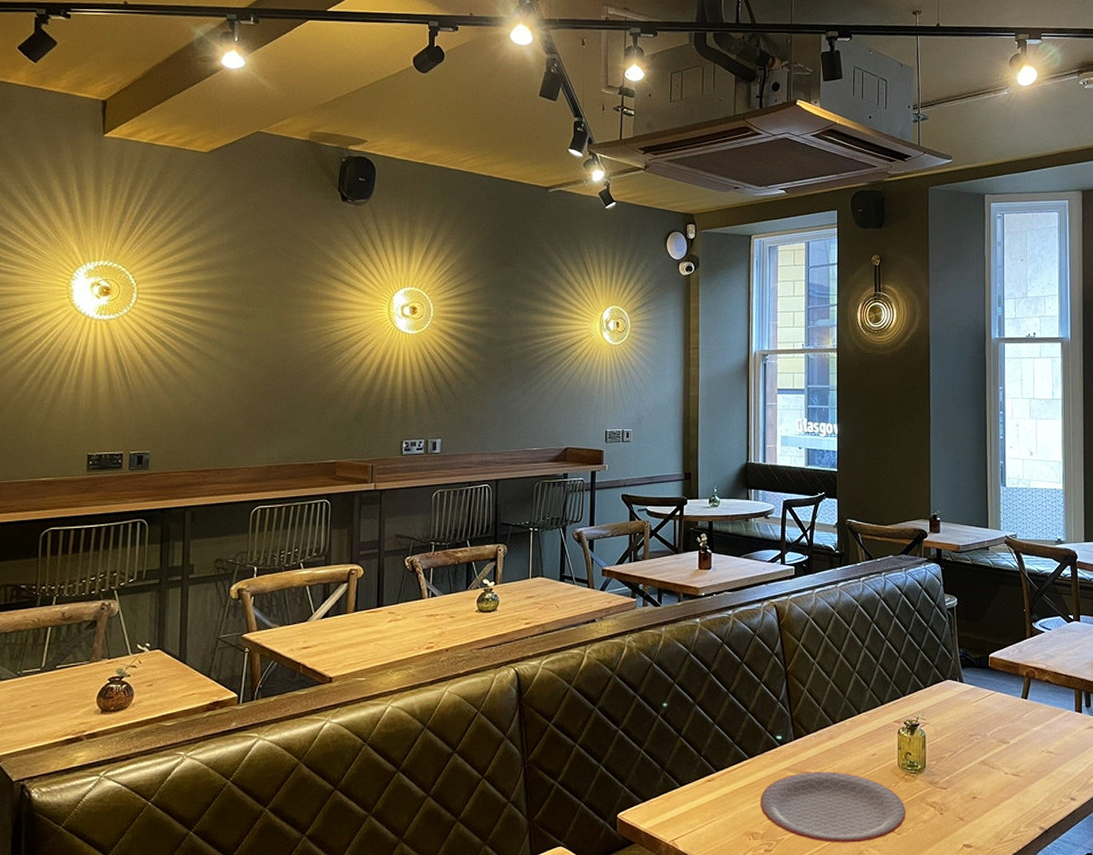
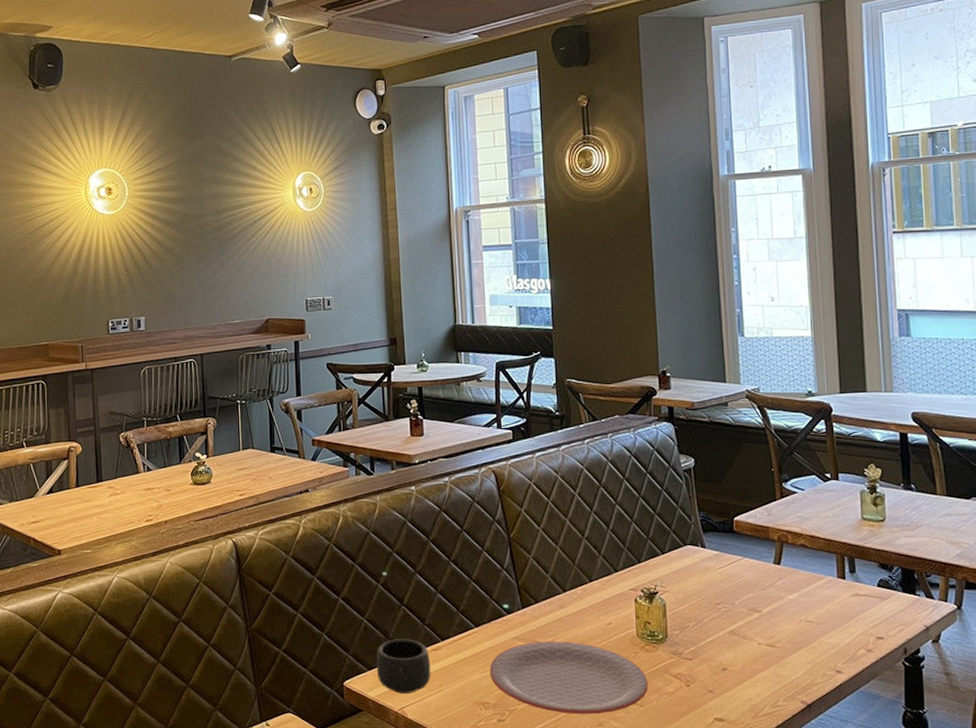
mug: none [650,770,704,825] -> present [376,639,431,693]

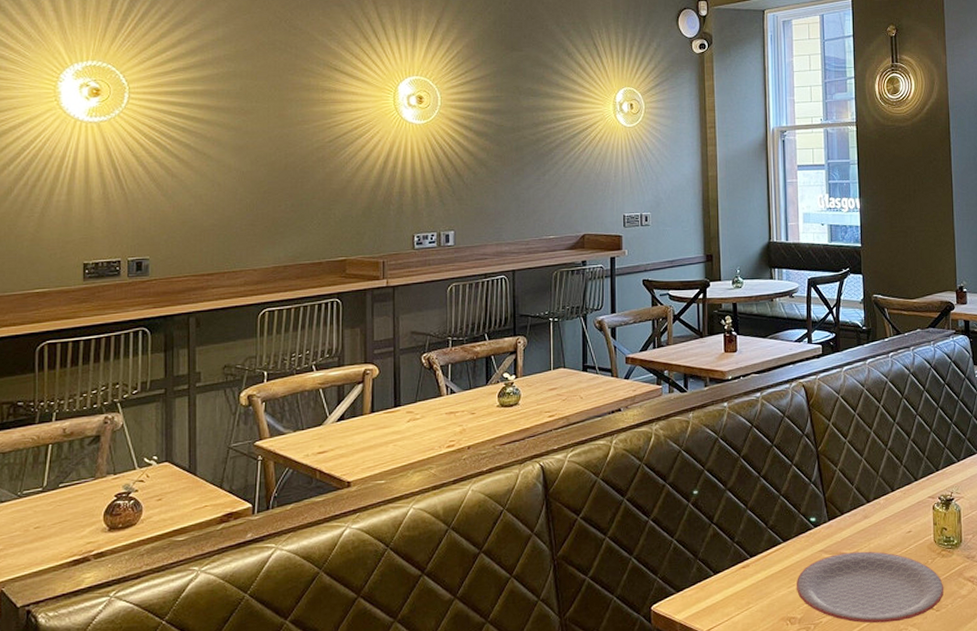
mug: present [376,639,431,693] -> none [684,558,739,614]

